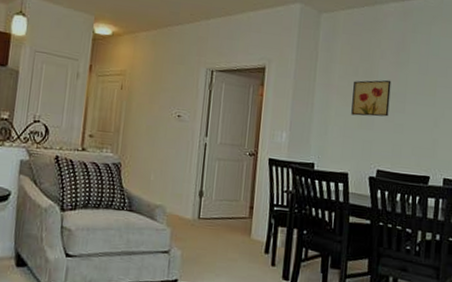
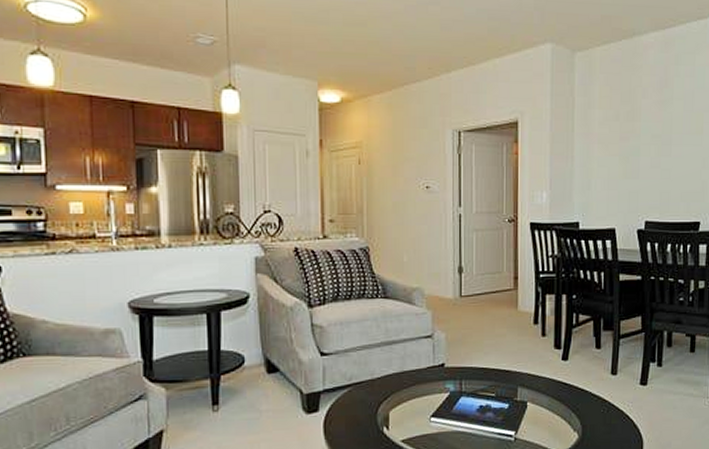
wall art: present [351,79,391,117] -> none [614,121,656,165]

